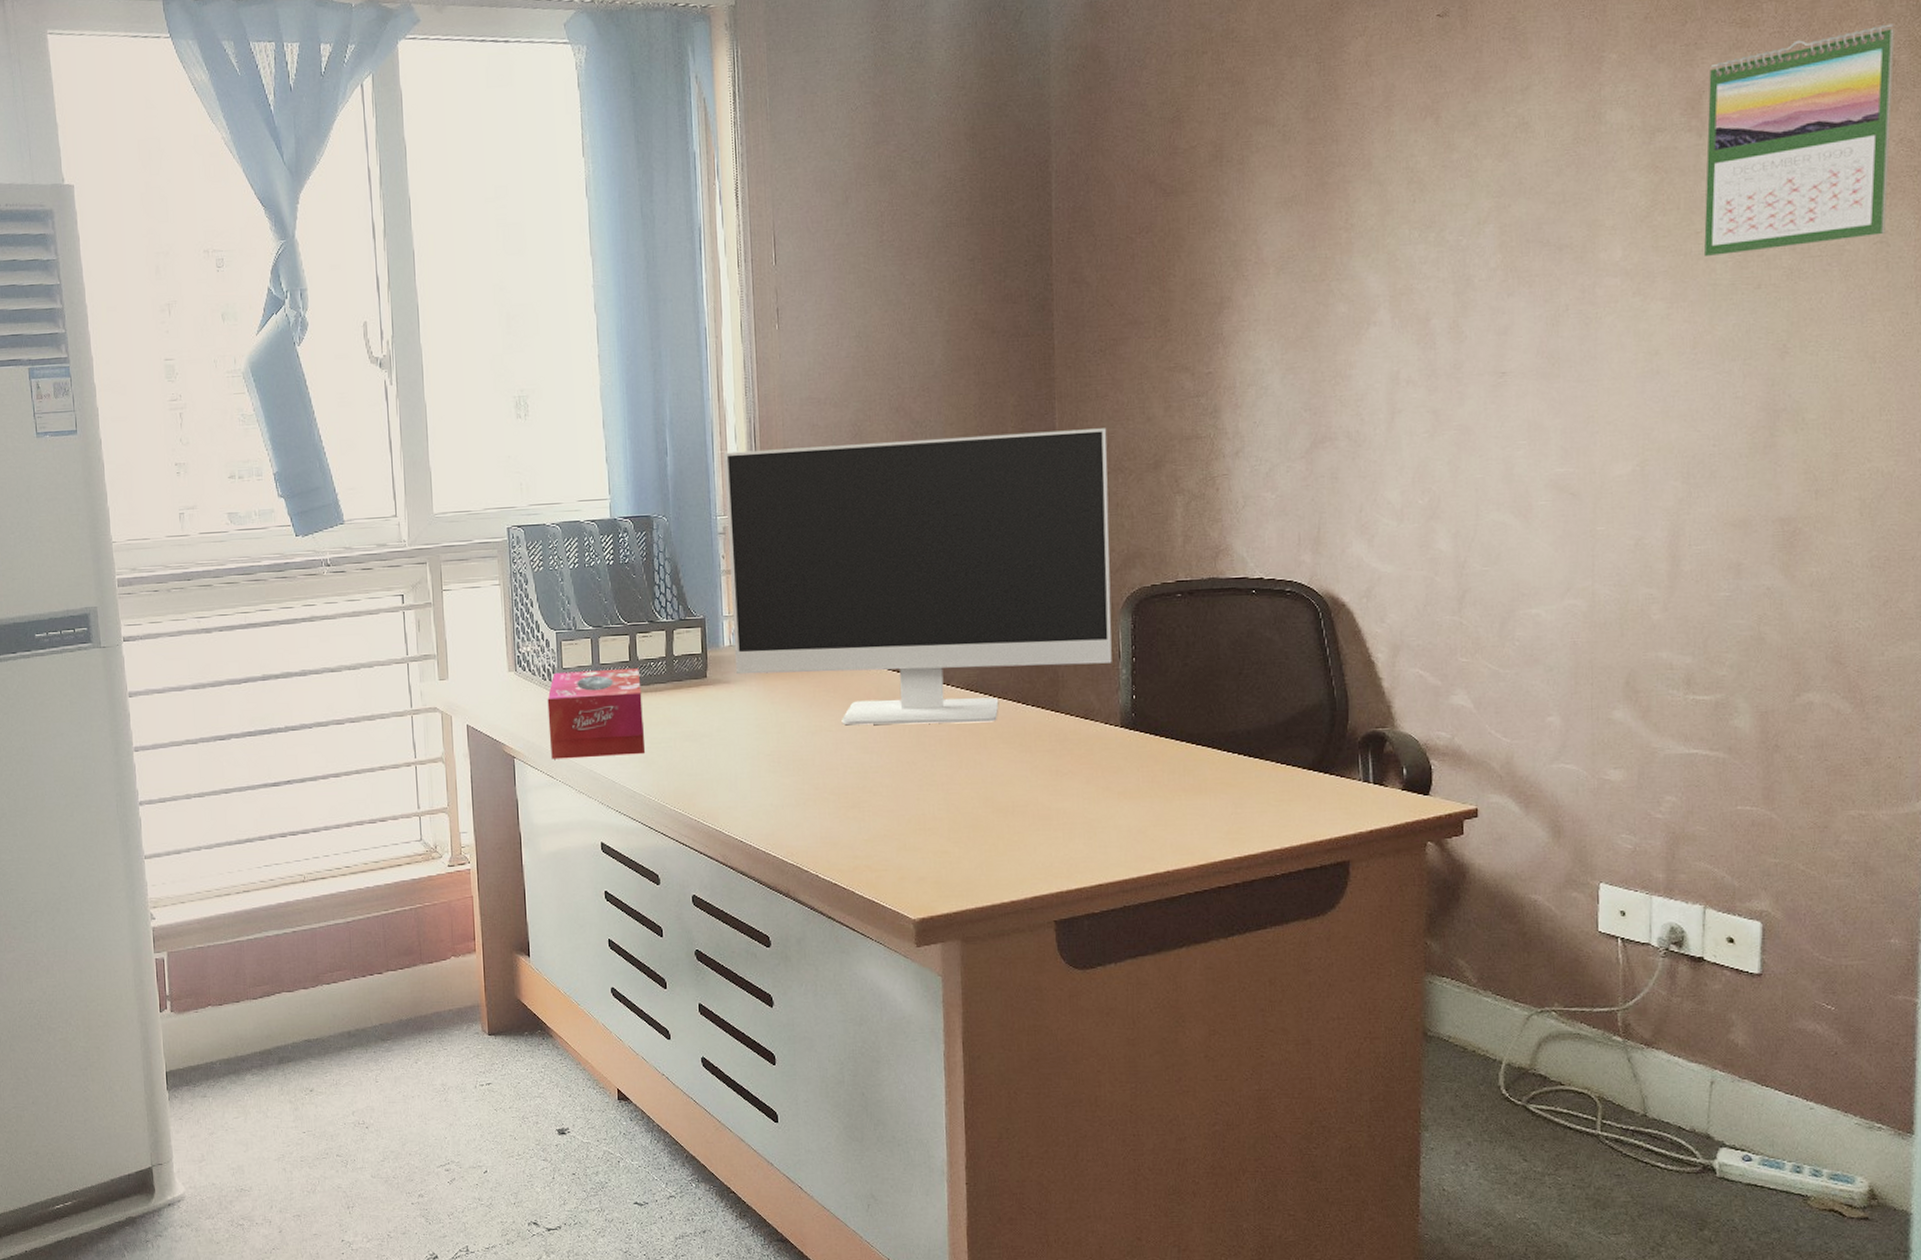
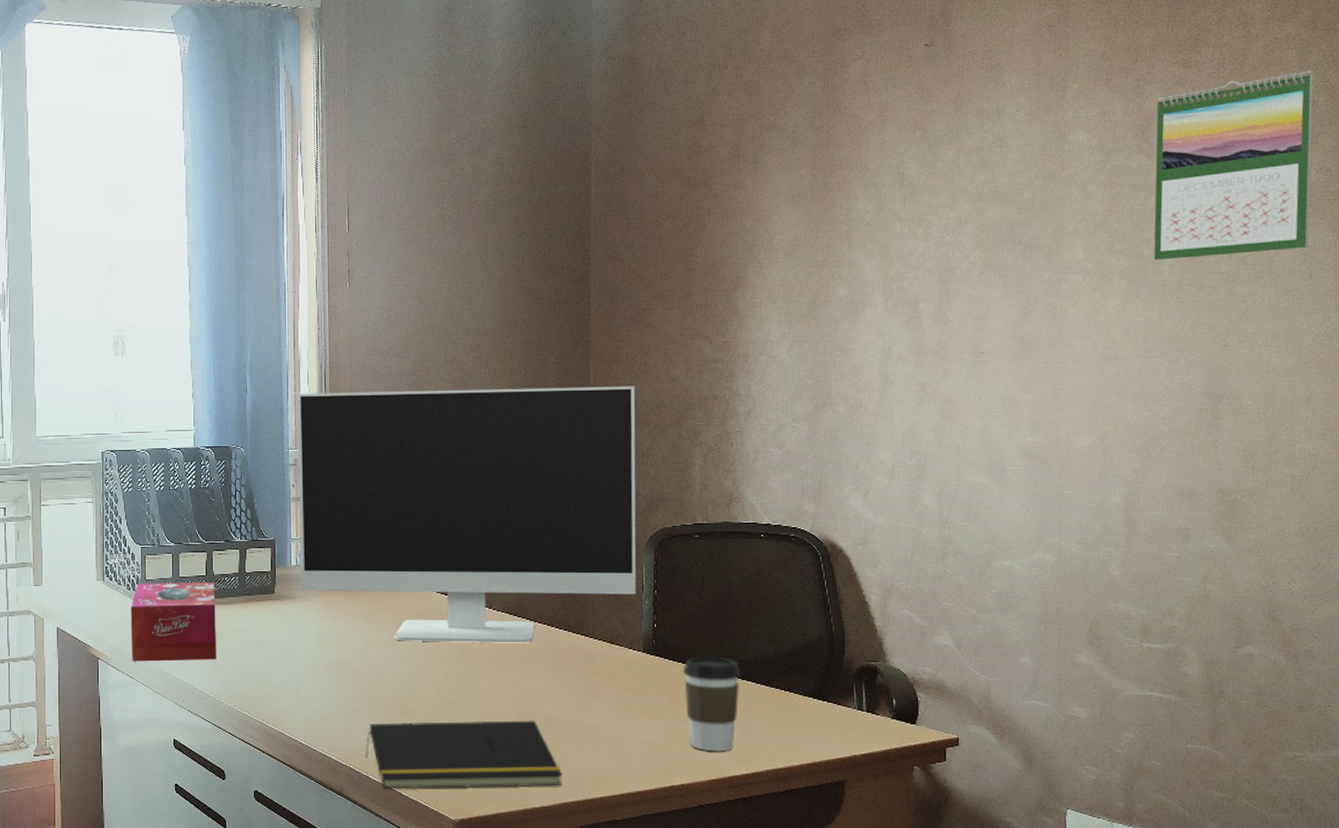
notepad: none [813,807,1033,889] -> present [365,720,562,790]
coffee cup: none [1167,729,1232,833] -> present [684,656,741,751]

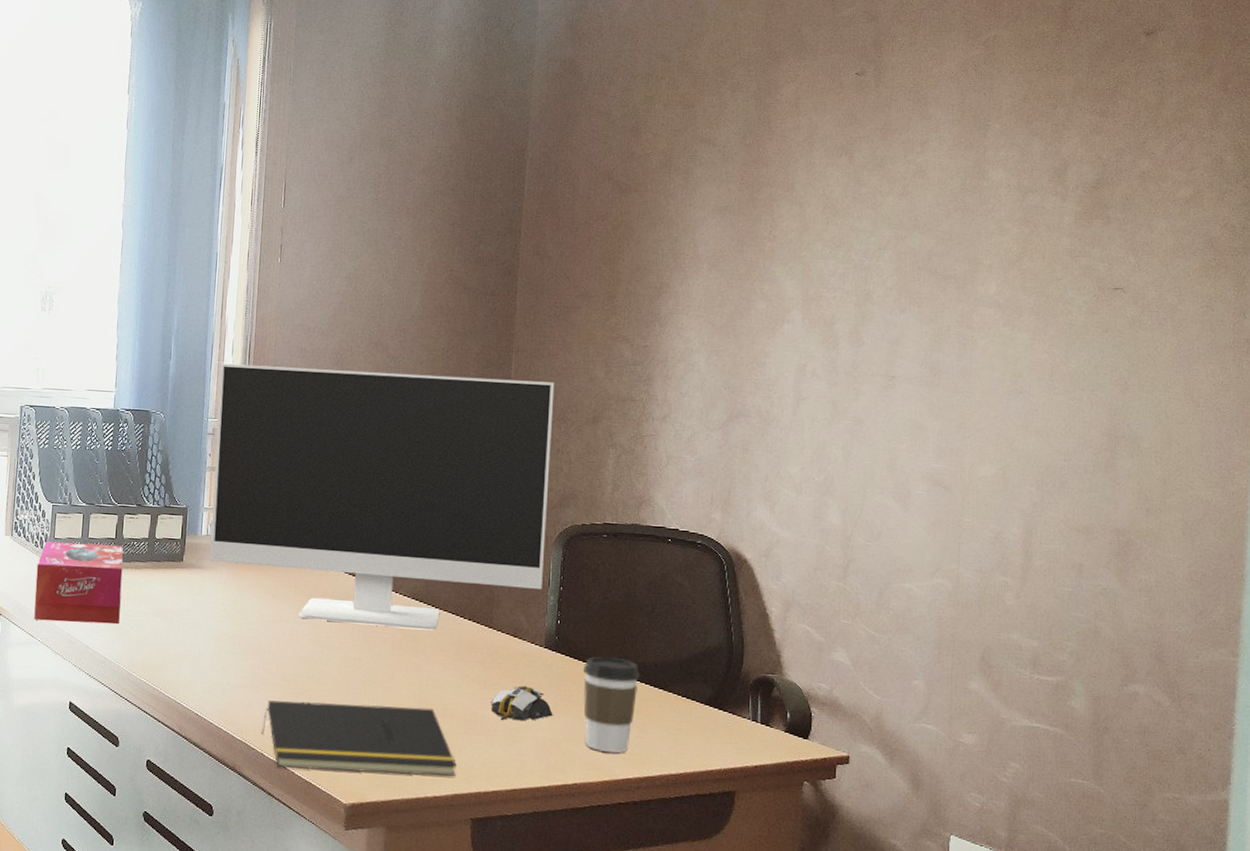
computer mouse: none [592,692,656,728] -> present [491,686,553,721]
calendar: present [1154,70,1314,261] -> none [1064,129,1222,301]

